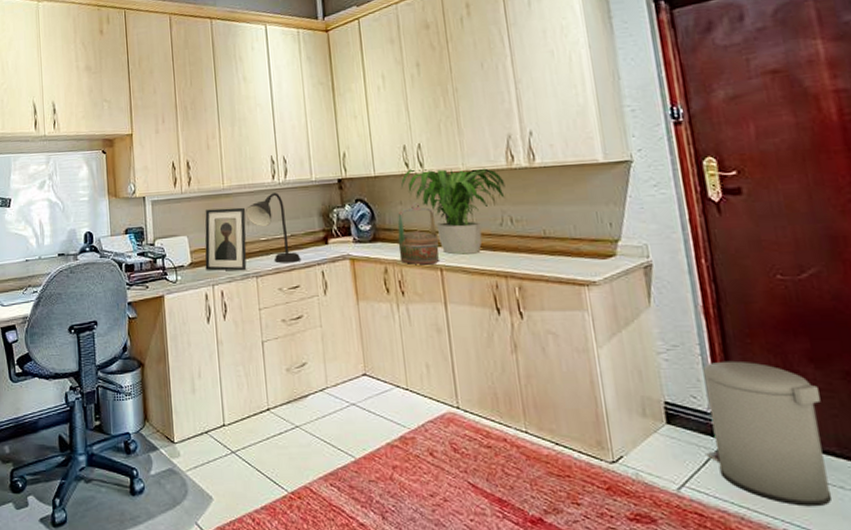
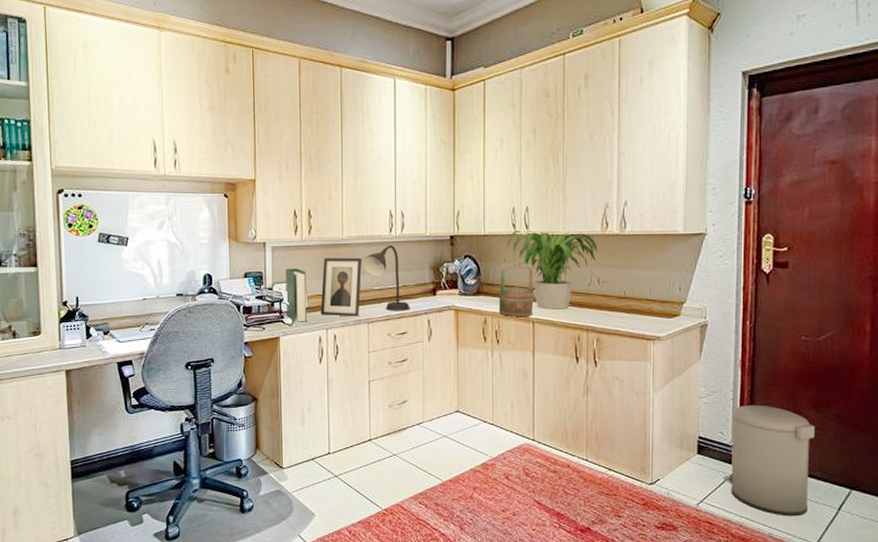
binder: none [167,222,192,279] -> present [286,268,307,322]

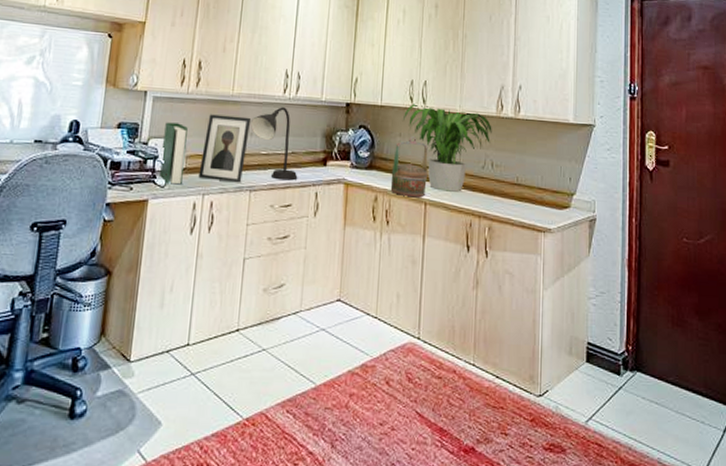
pedal bin: present [723,404,815,517] -> none [612,309,698,439]

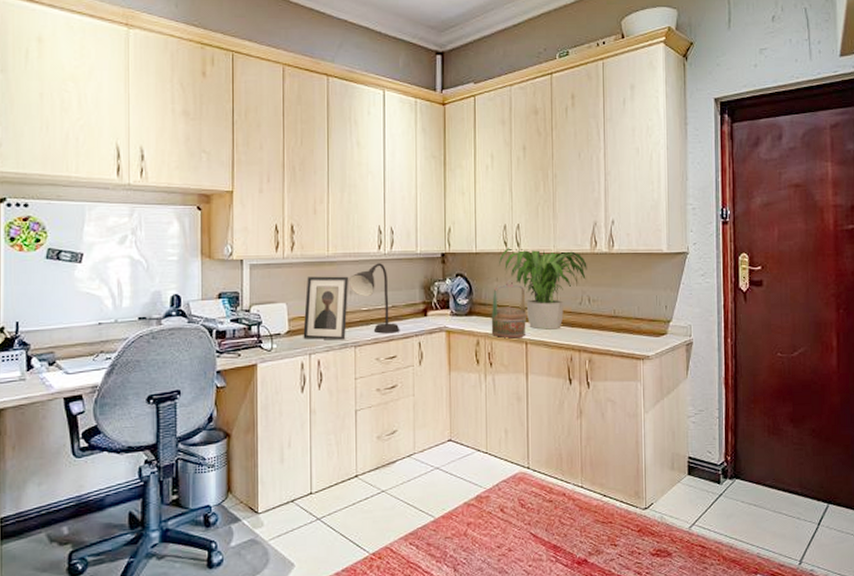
binder: present [160,122,188,185] -> none [265,288,288,348]

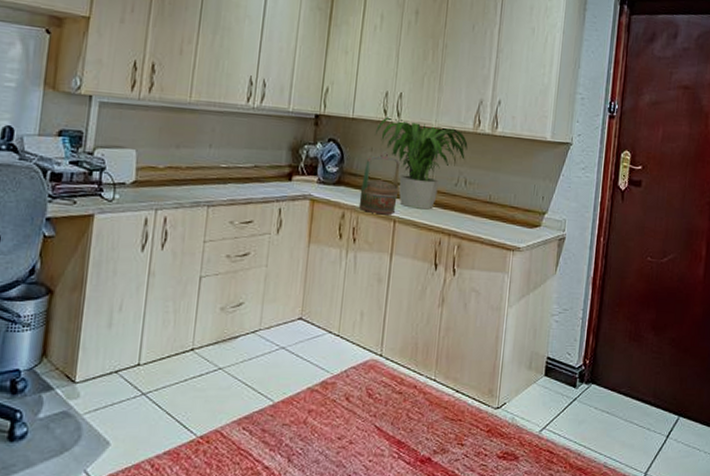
picture frame: present [303,276,349,340] -> none [151,123,211,198]
desk lamp: present [348,263,400,334] -> none [209,117,261,196]

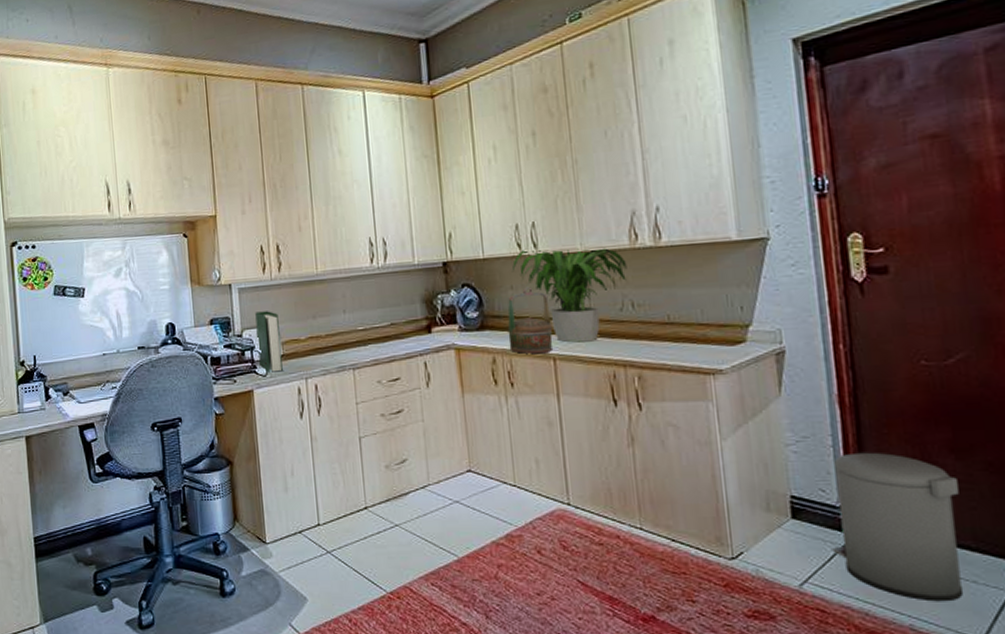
binder: none [107,130,139,199] -> present [255,311,283,373]
pedal bin: none [566,325,653,445] -> present [832,452,963,602]

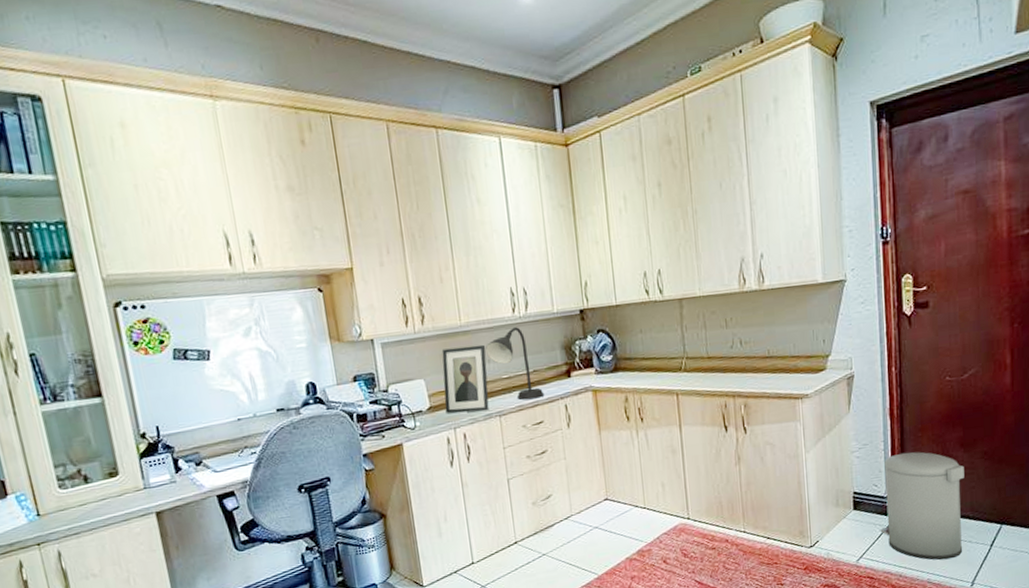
binder: present [255,311,283,373] -> none [400,364,431,426]
picture frame: none [297,294,343,363] -> present [441,344,490,414]
desk lamp: none [340,278,402,354] -> present [485,327,545,401]
decorative basket: present [507,287,553,354] -> none [637,330,676,391]
potted plant: present [512,248,627,343] -> none [641,292,737,379]

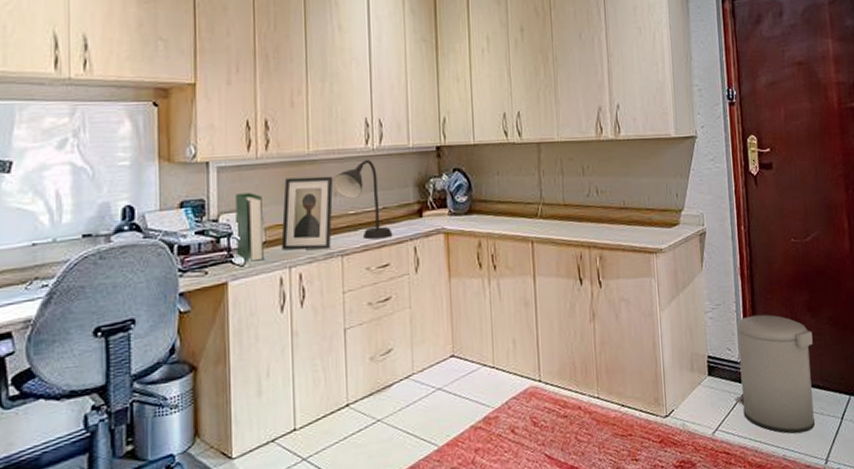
binder: none [400,364,431,426] -> present [235,193,264,262]

